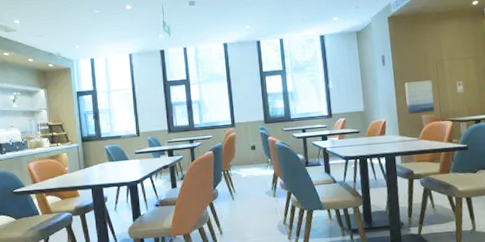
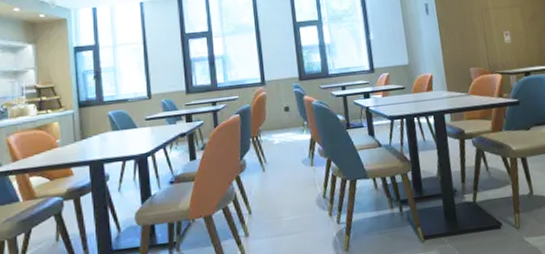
wall art: present [404,80,435,114] -> none [450,30,483,67]

